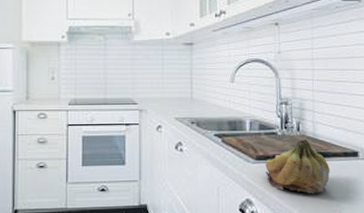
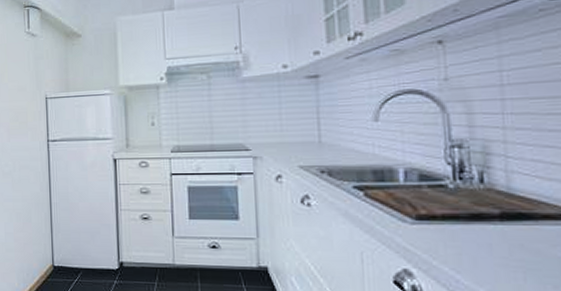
fruit: present [265,139,331,194] -> none [430,194,540,269]

